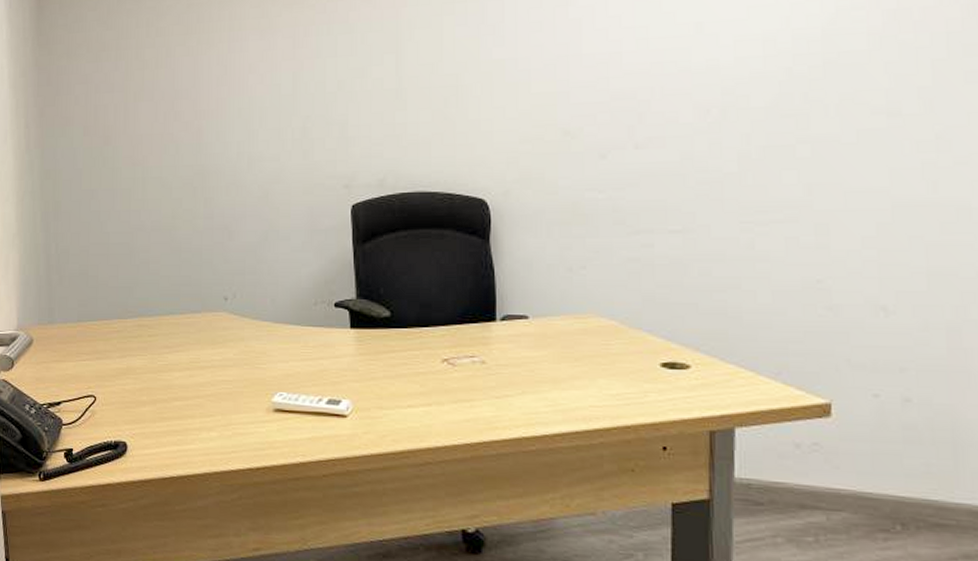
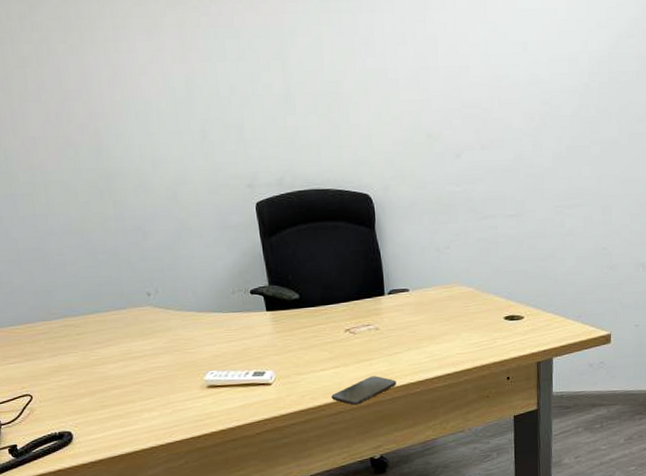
smartphone: none [418,421,504,457] -> present [331,376,397,405]

